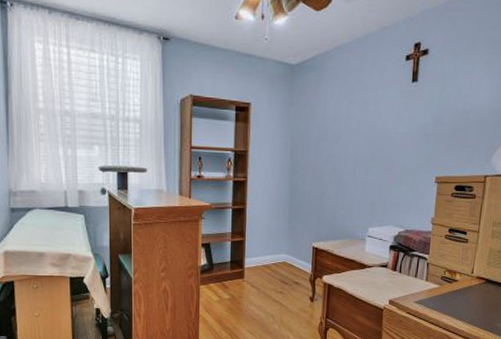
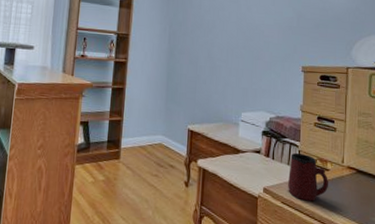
mug: none [414,265,457,311] -> present [288,152,329,202]

